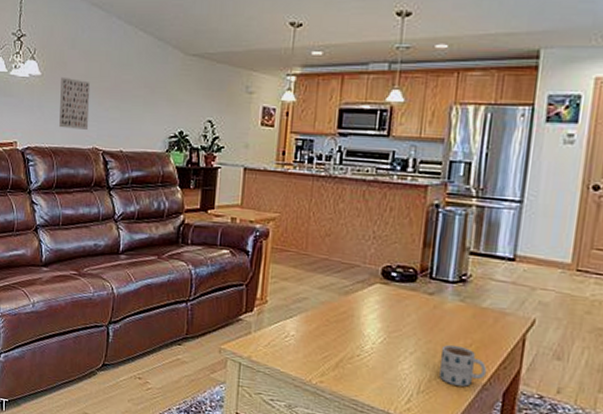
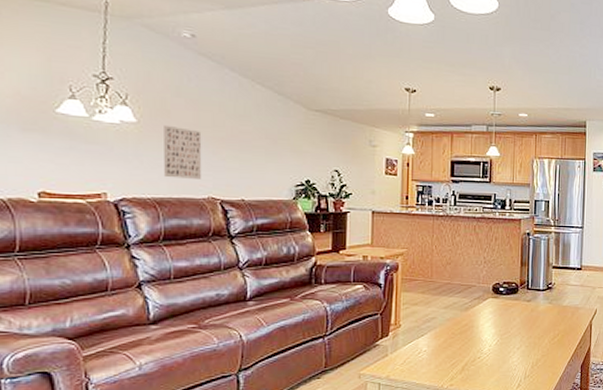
mug: present [439,344,487,387] -> none [538,336,570,367]

